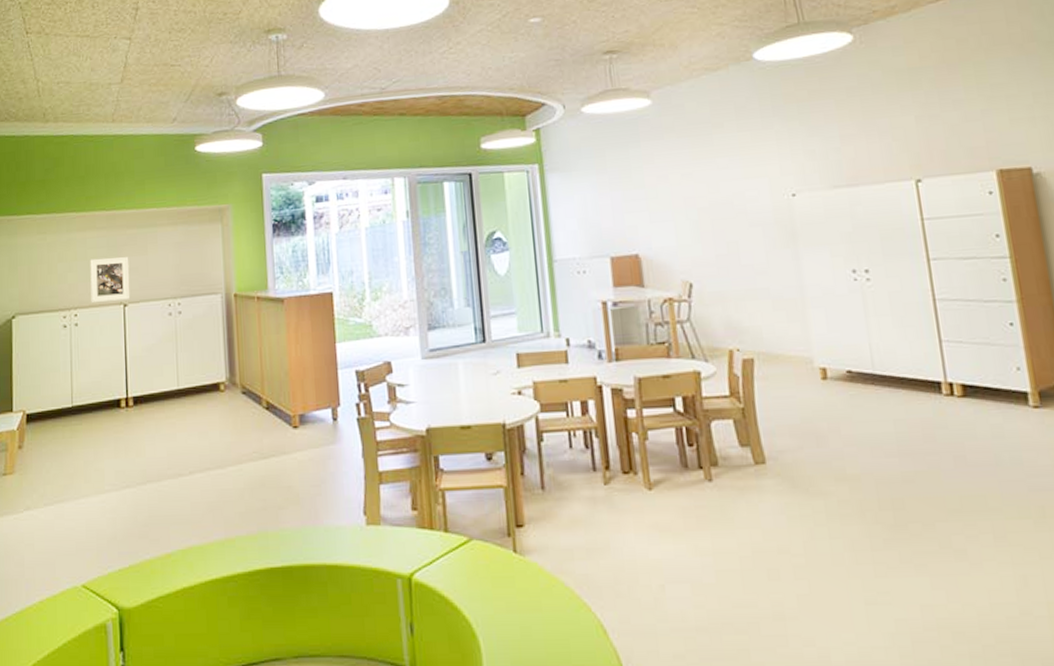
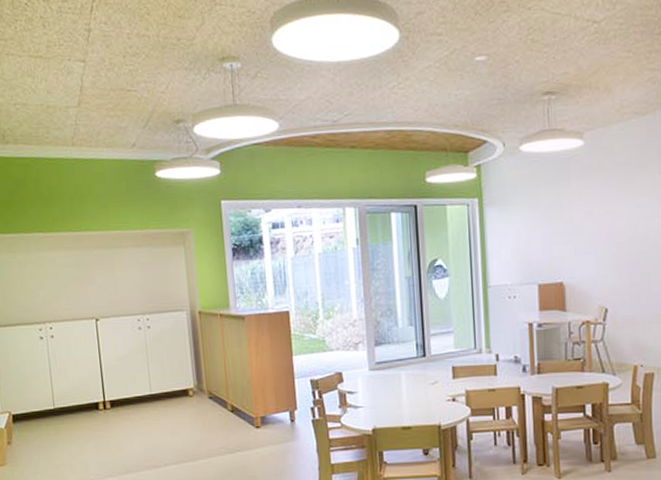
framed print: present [90,257,130,302] -> none [60,275,102,317]

